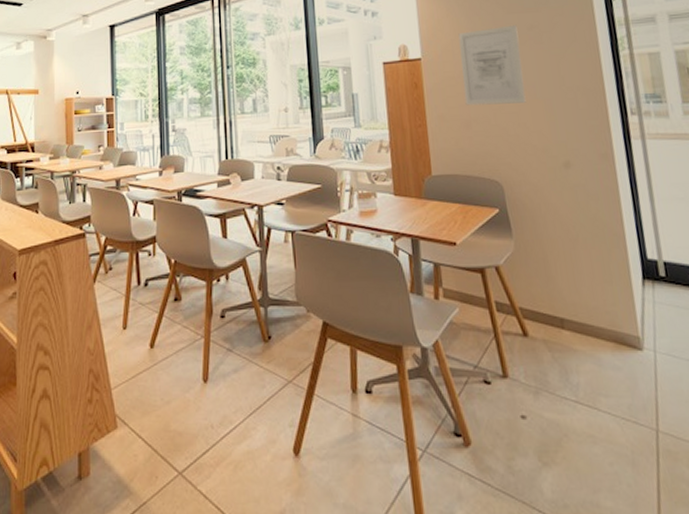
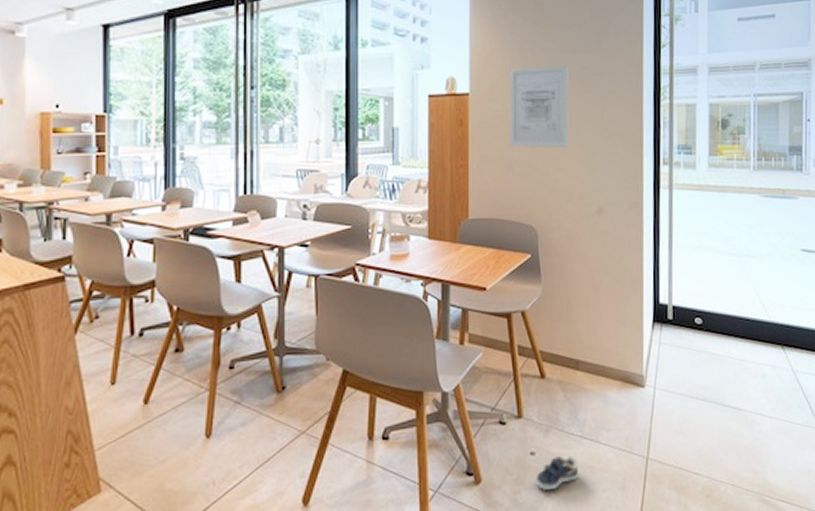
sneaker: none [528,420,578,460] -> present [534,455,578,491]

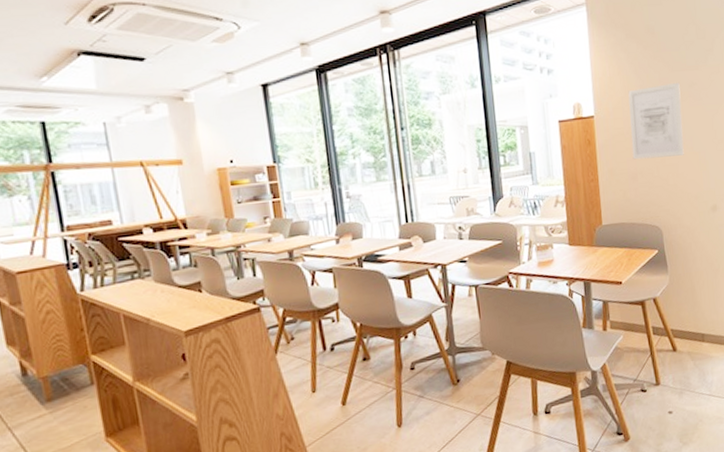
sneaker: present [534,455,578,491] -> none [673,410,709,441]

